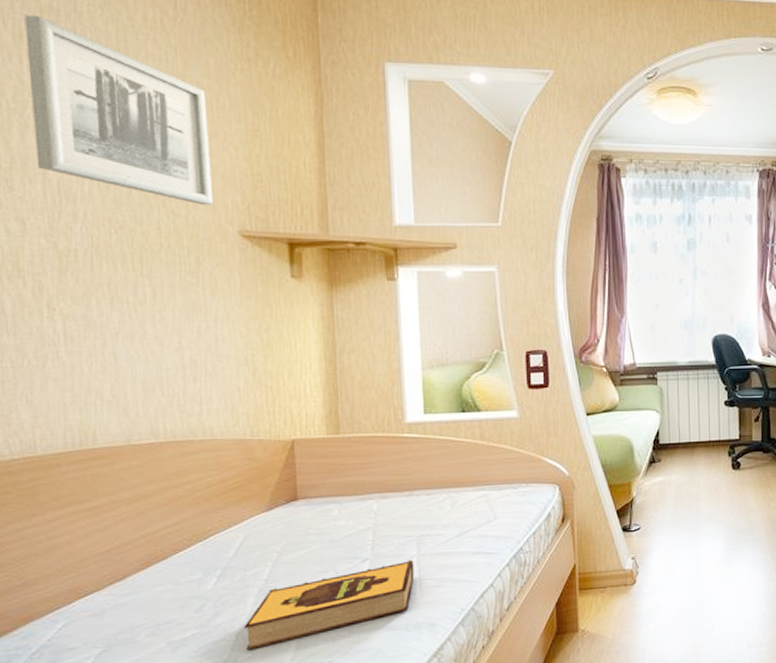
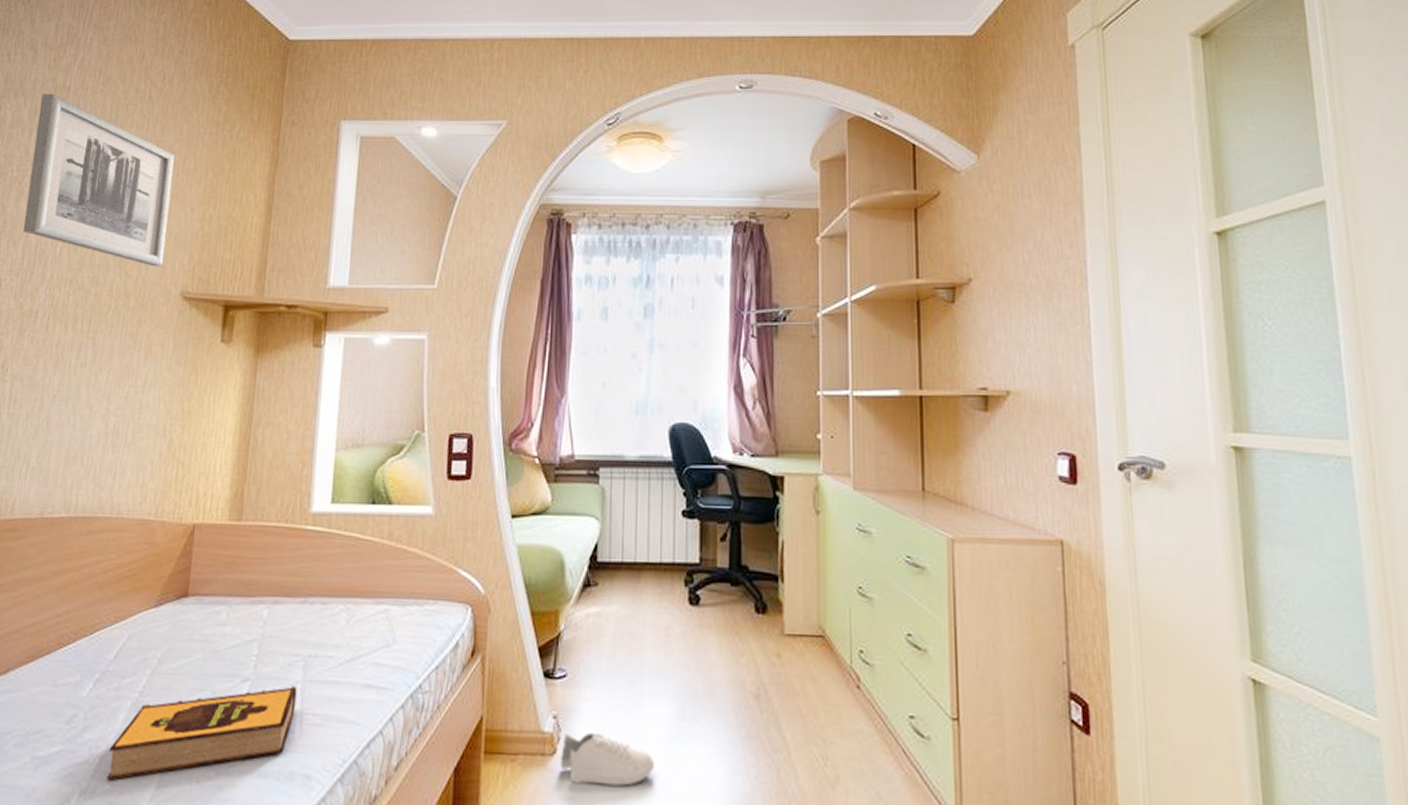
shoe: none [639,565,711,602] -> present [560,732,656,786]

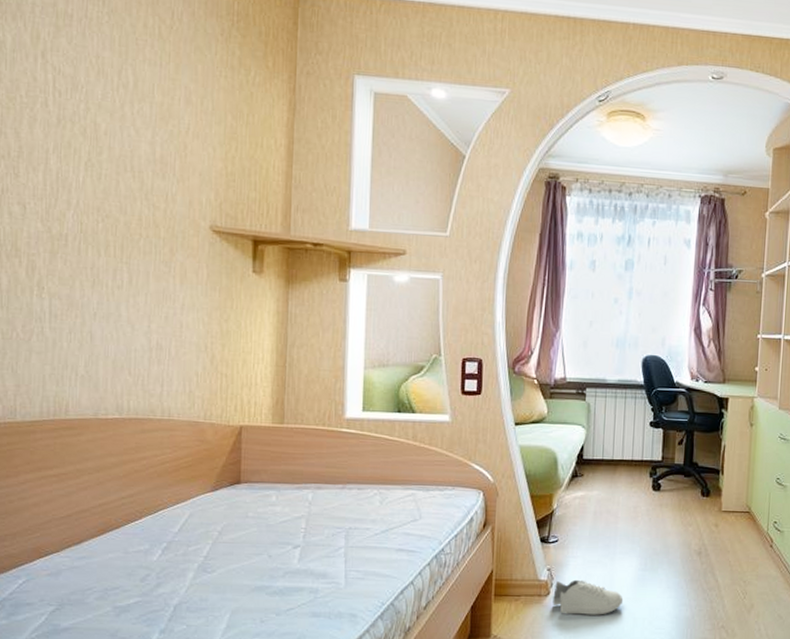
wall art: present [22,93,176,267] -> none [41,19,192,201]
hardback book: present [106,685,297,781] -> none [181,550,341,622]

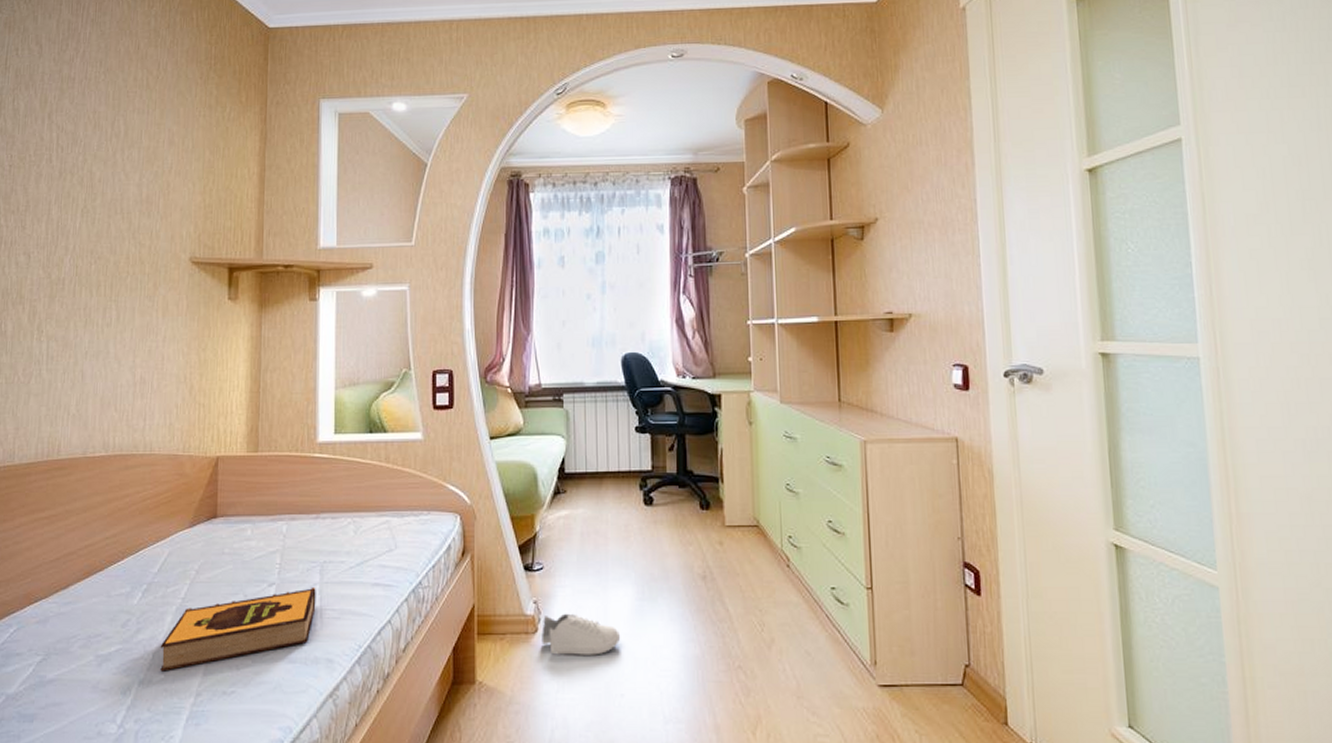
hardback book: none [181,550,341,622] -> present [160,586,316,671]

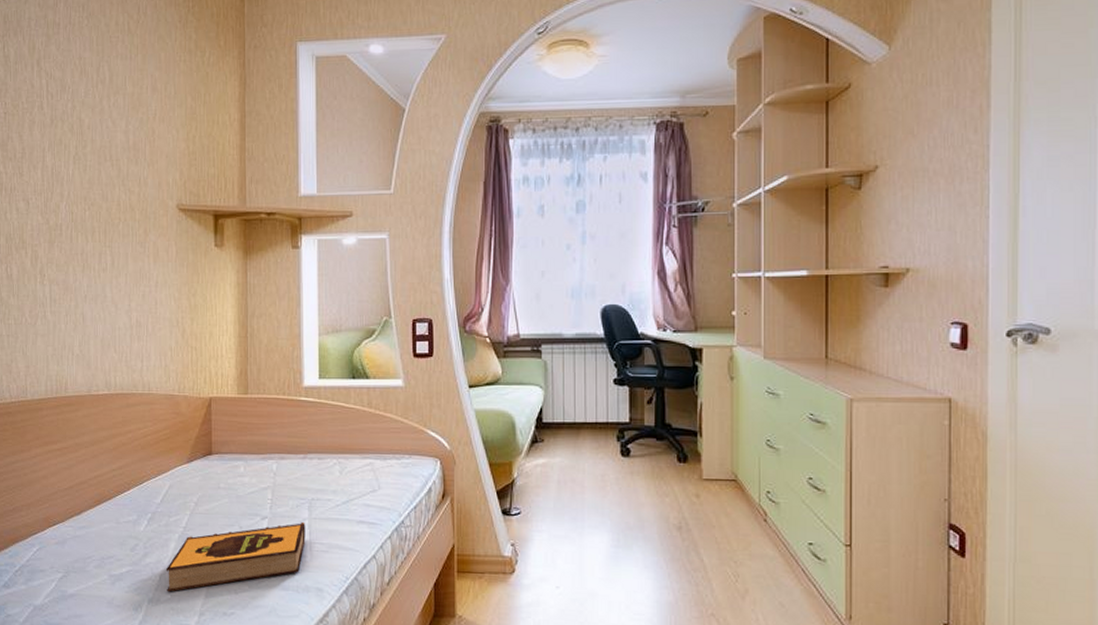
shoe: present [542,613,621,655] -> none [519,556,596,597]

